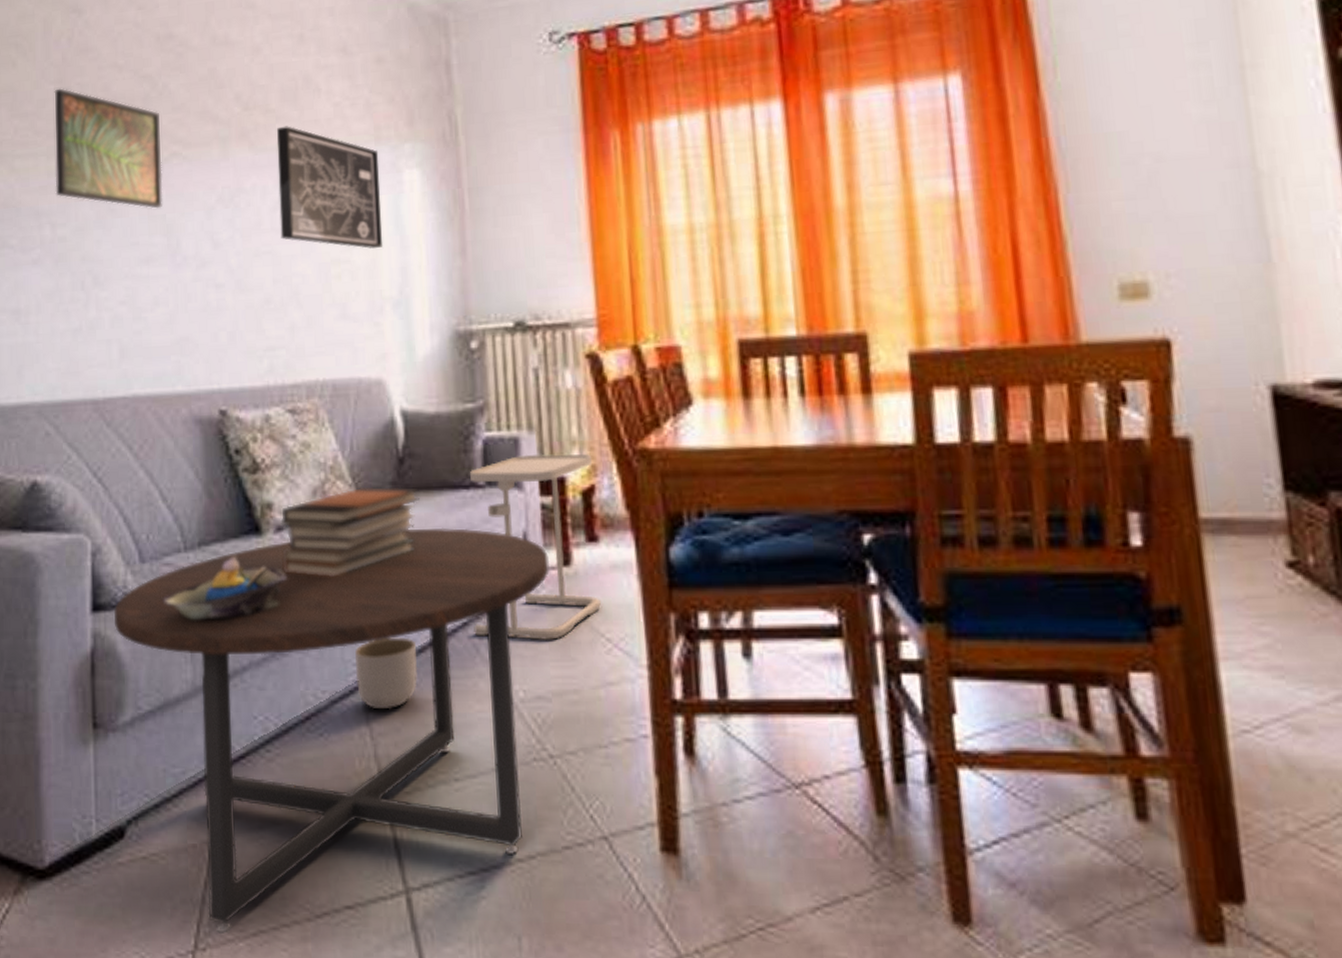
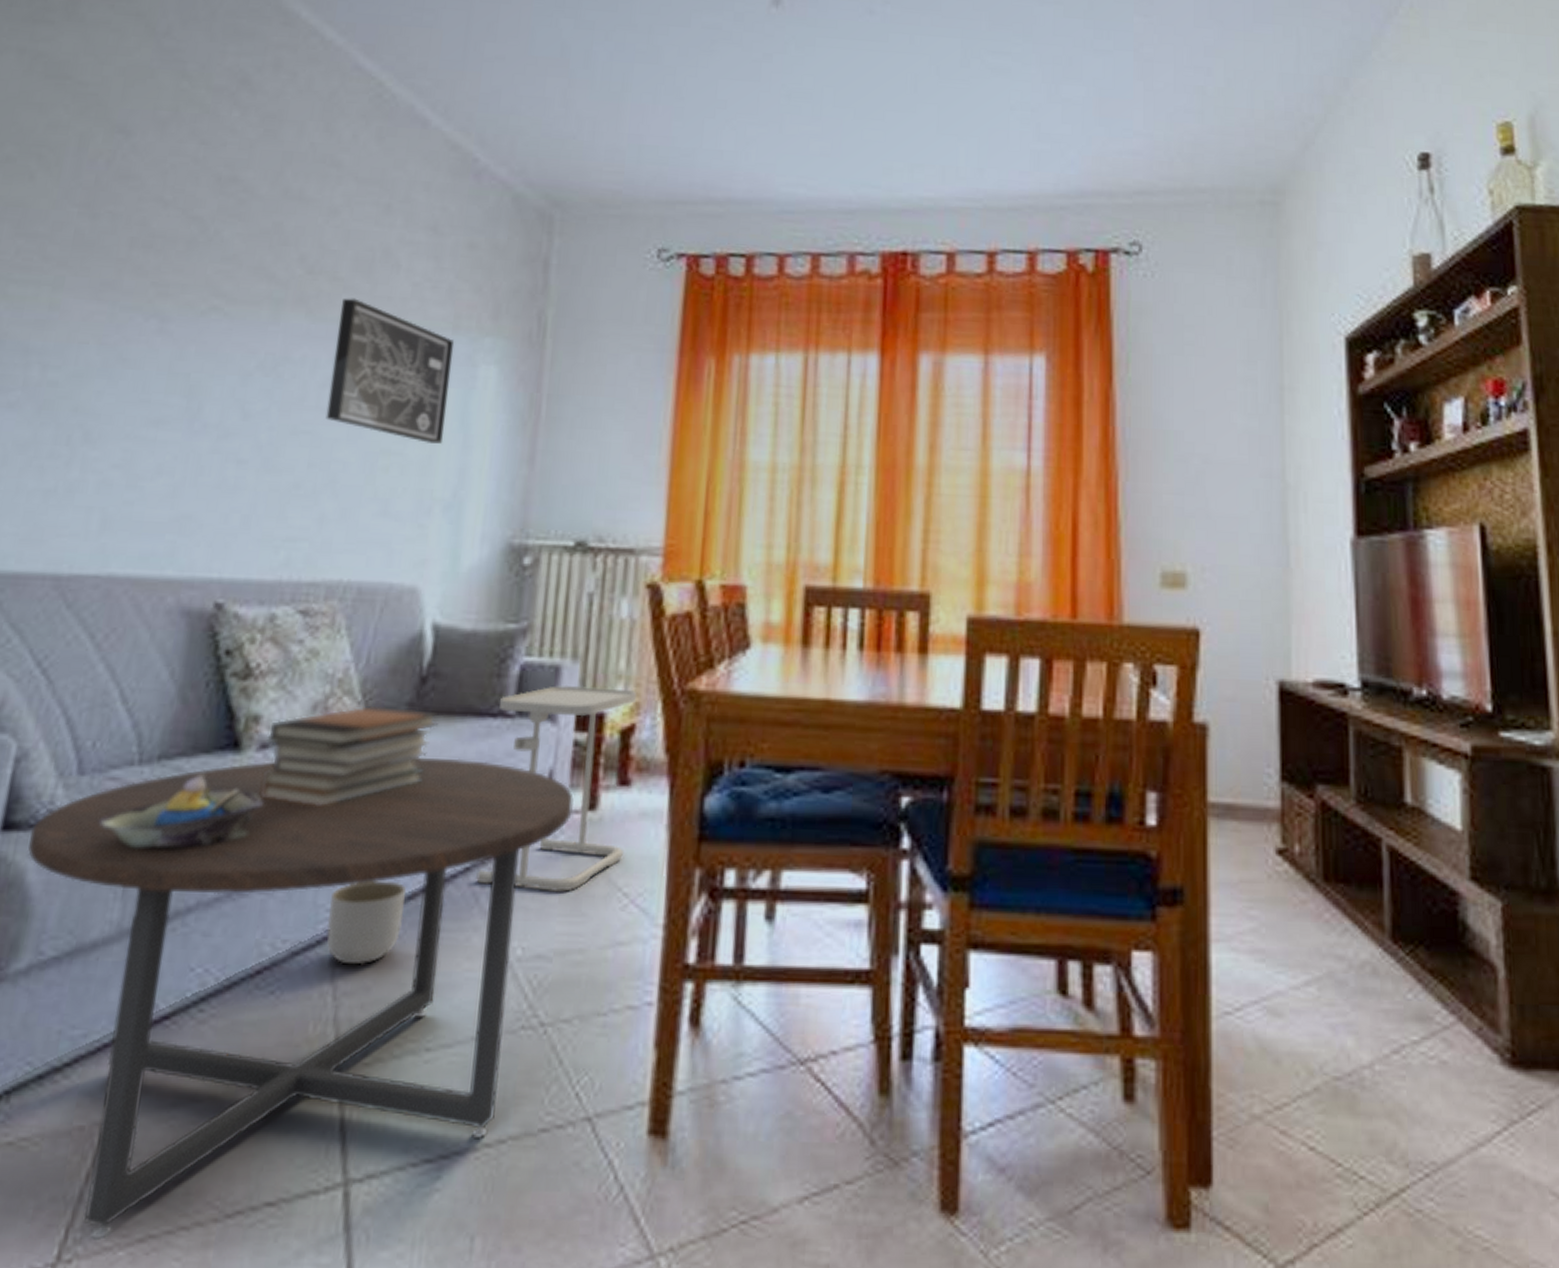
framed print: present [54,88,163,209] -> none [54,213,204,366]

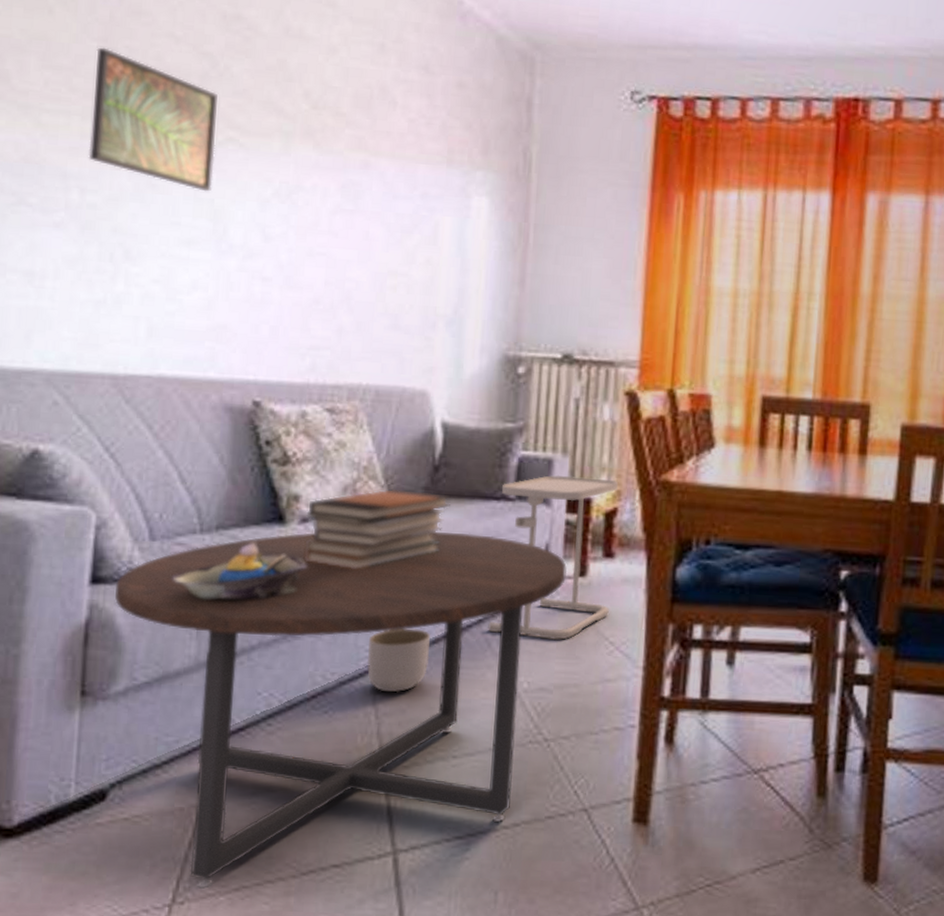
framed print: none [54,213,204,366] -> present [88,47,218,192]
wall art: present [325,298,455,444] -> none [338,132,449,267]

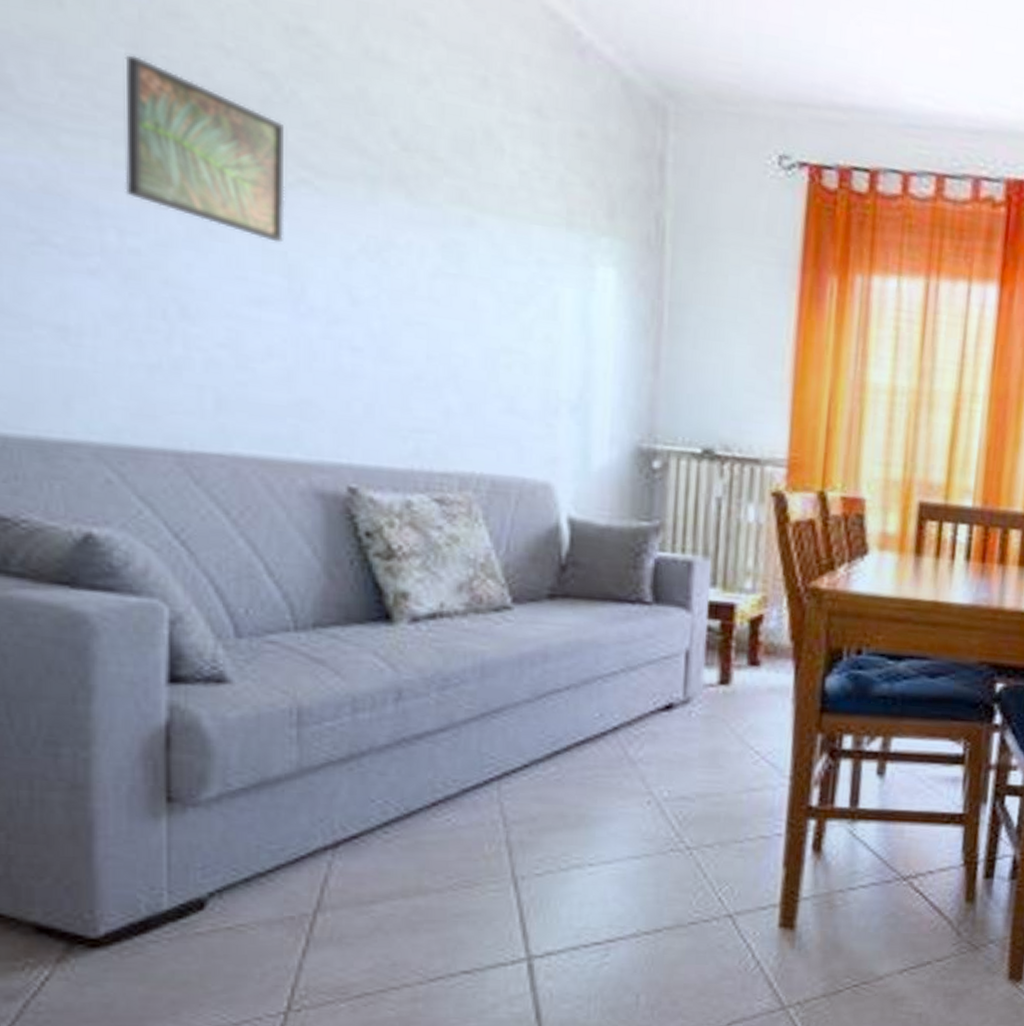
coffee table: present [114,532,567,889] -> none [198,633,709,996]
decorative bowl: present [171,542,307,600] -> none [263,642,420,704]
book stack: present [305,488,451,569] -> none [417,588,580,673]
planter: present [366,628,431,693] -> none [492,735,562,801]
side table: present [488,475,619,640] -> none [624,578,765,749]

